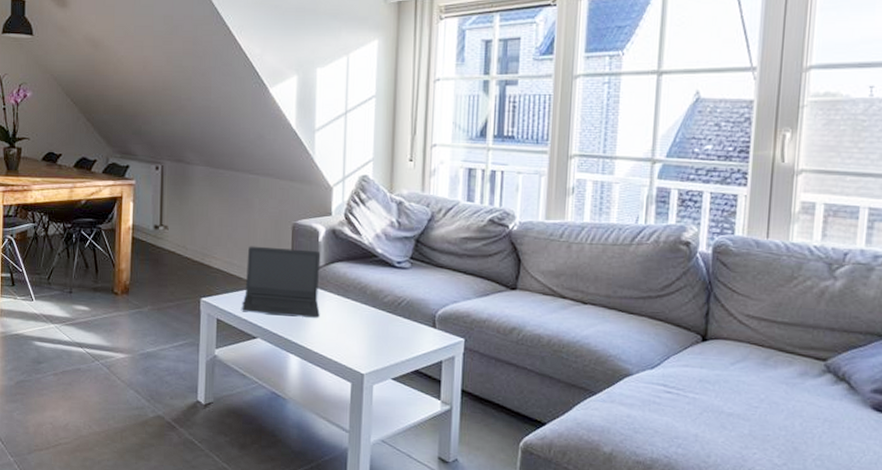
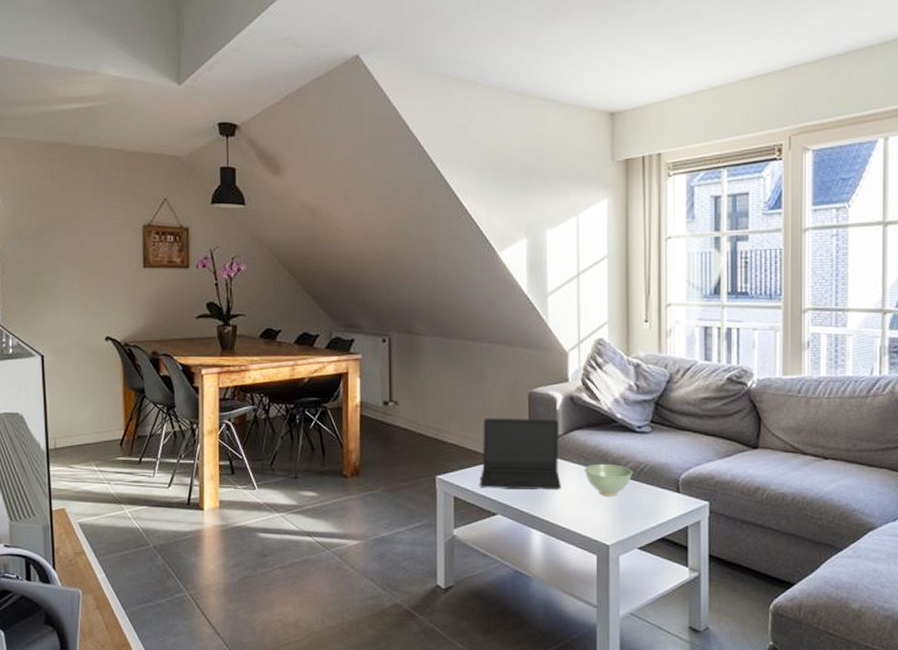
bowl: none [342,295,391,329] -> present [584,463,633,497]

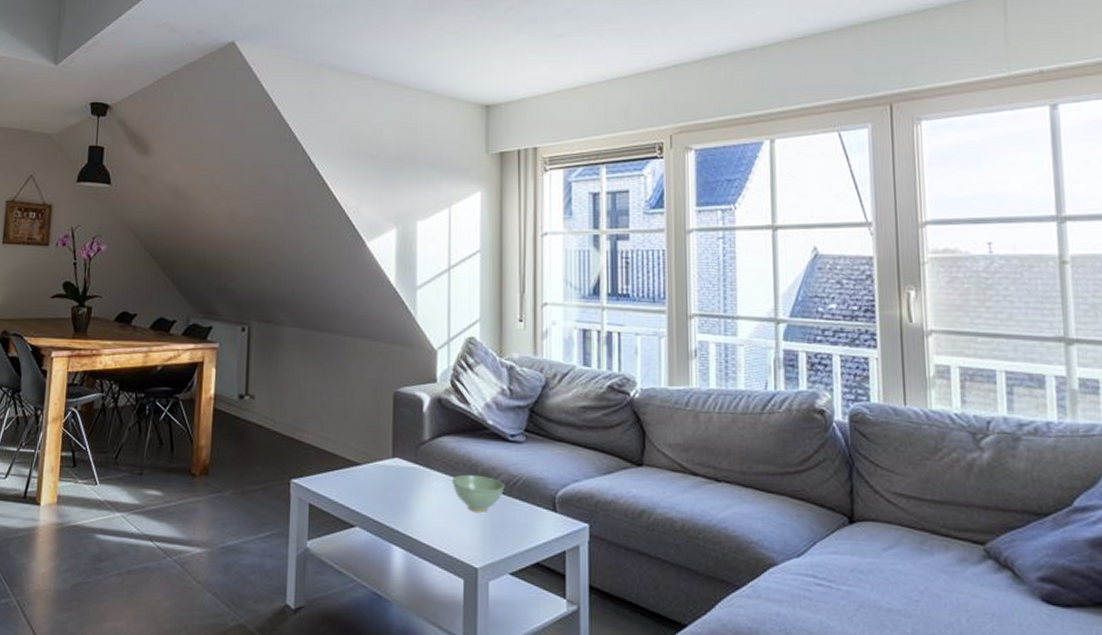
laptop: present [480,418,561,489] -> none [337,417,426,502]

